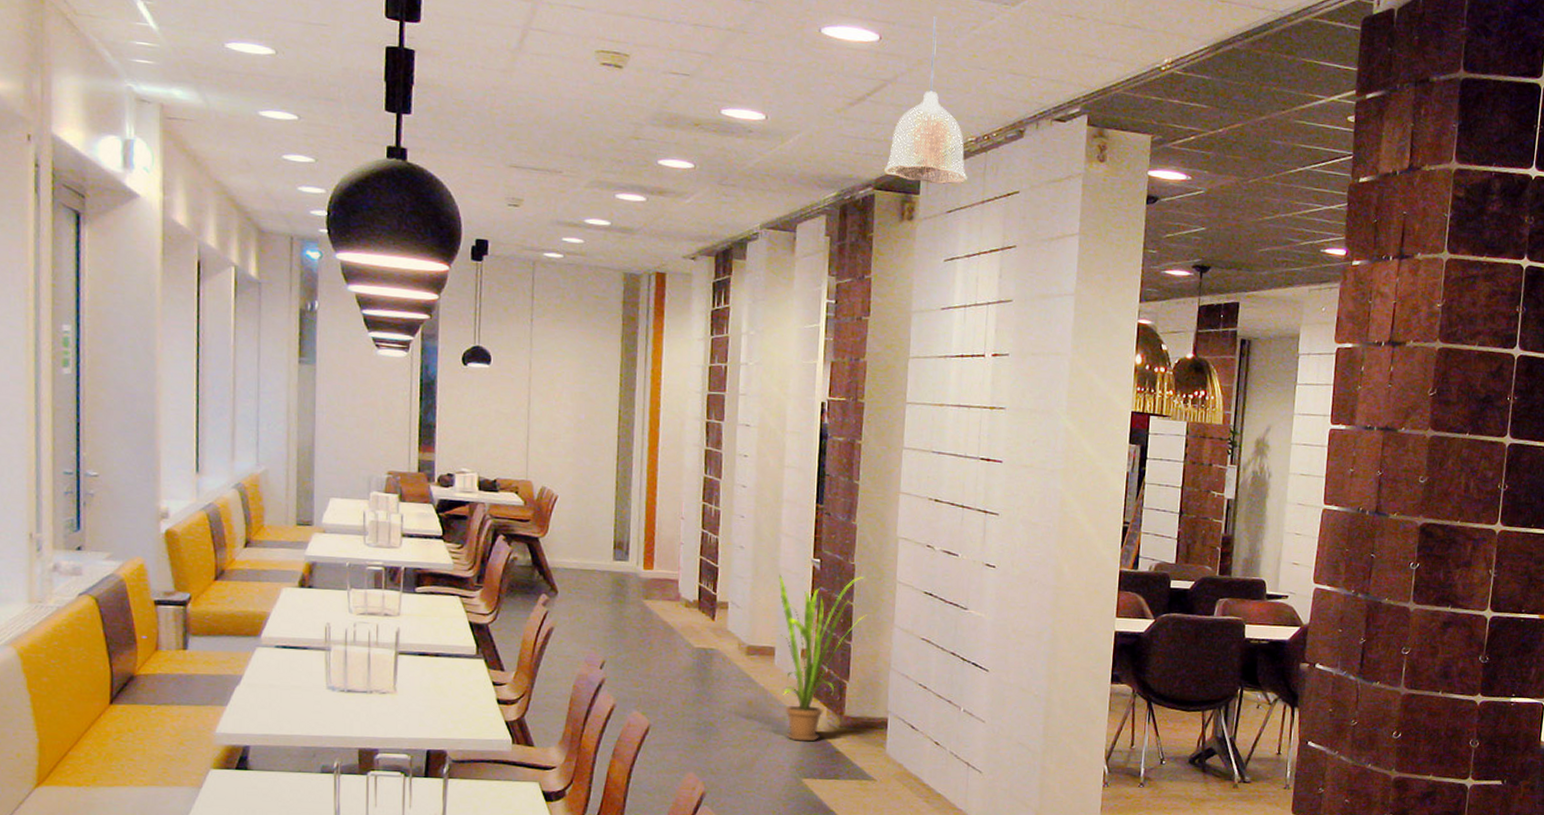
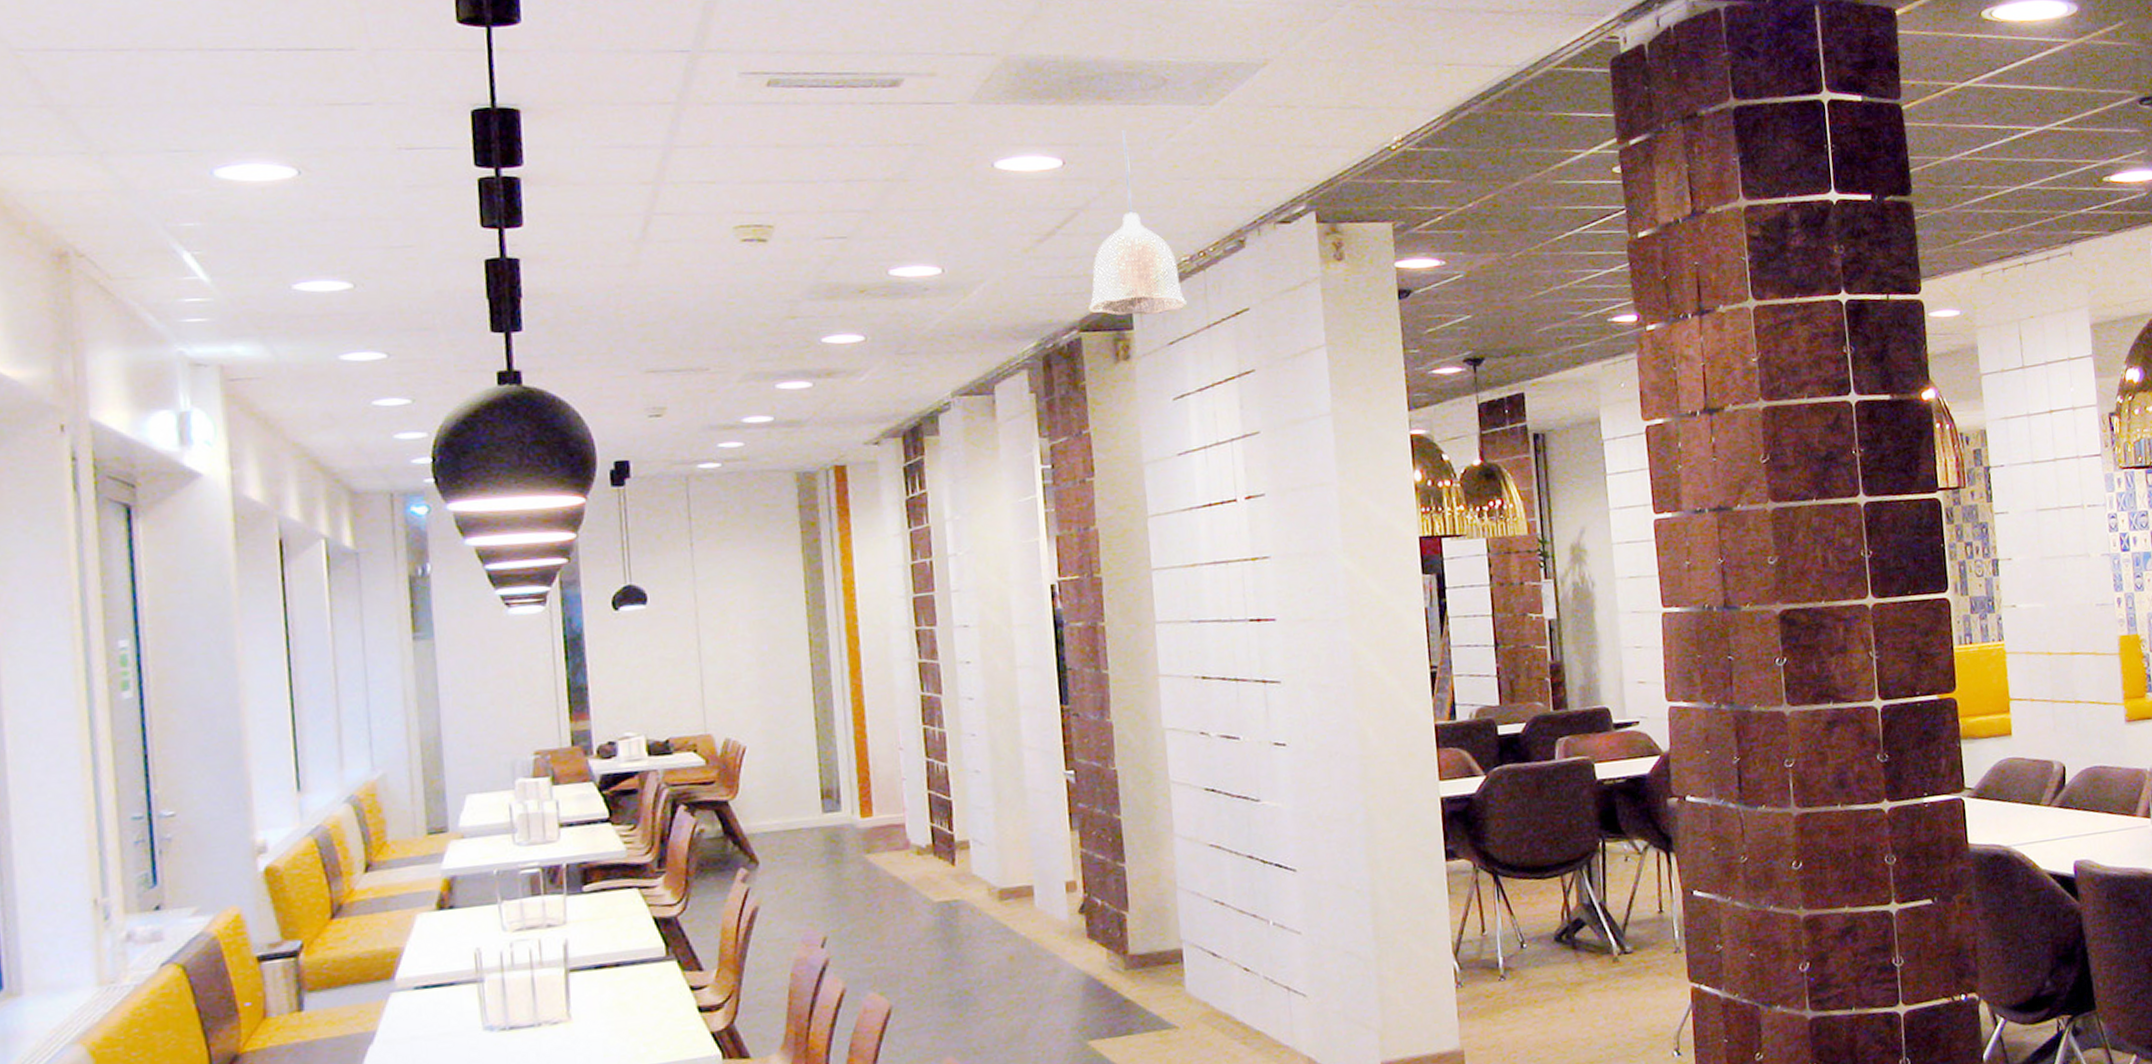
house plant: present [778,574,868,742] -> none [1025,780,1141,997]

